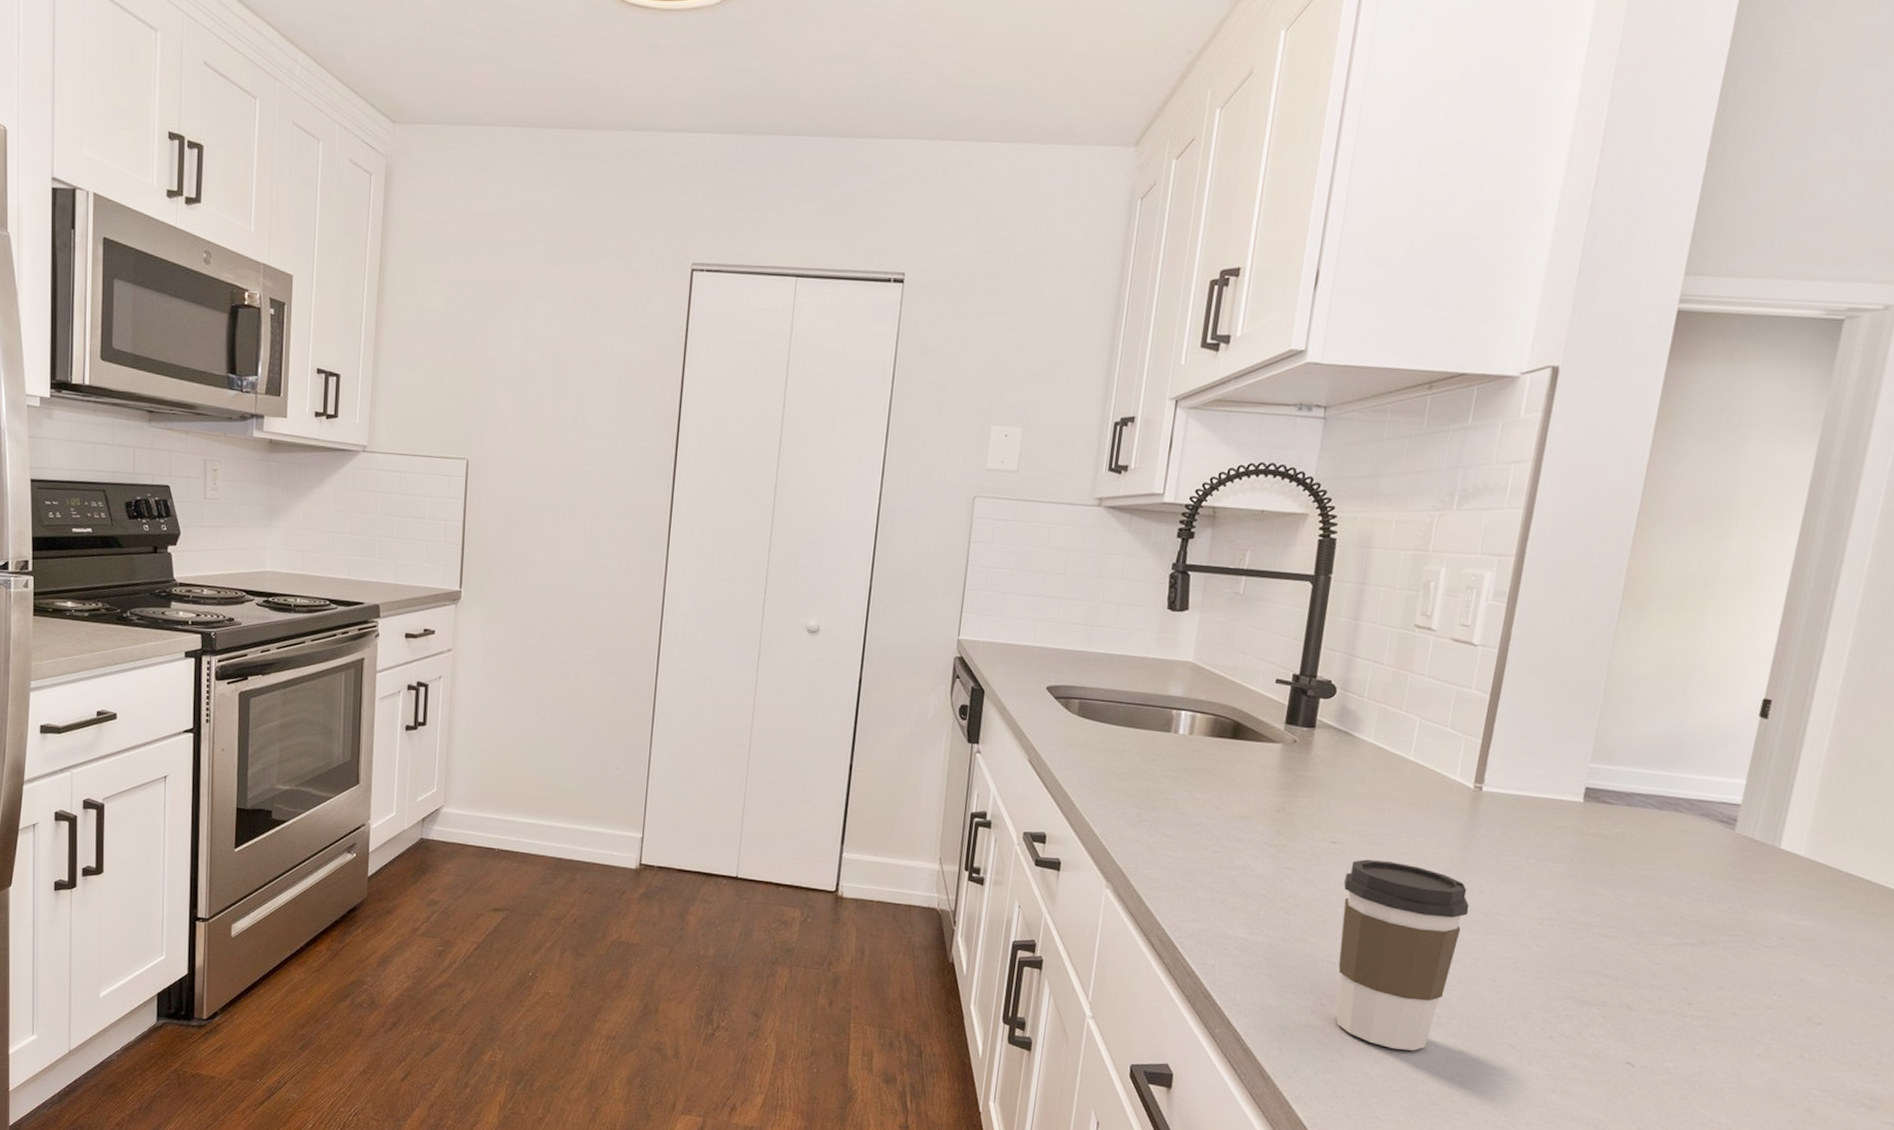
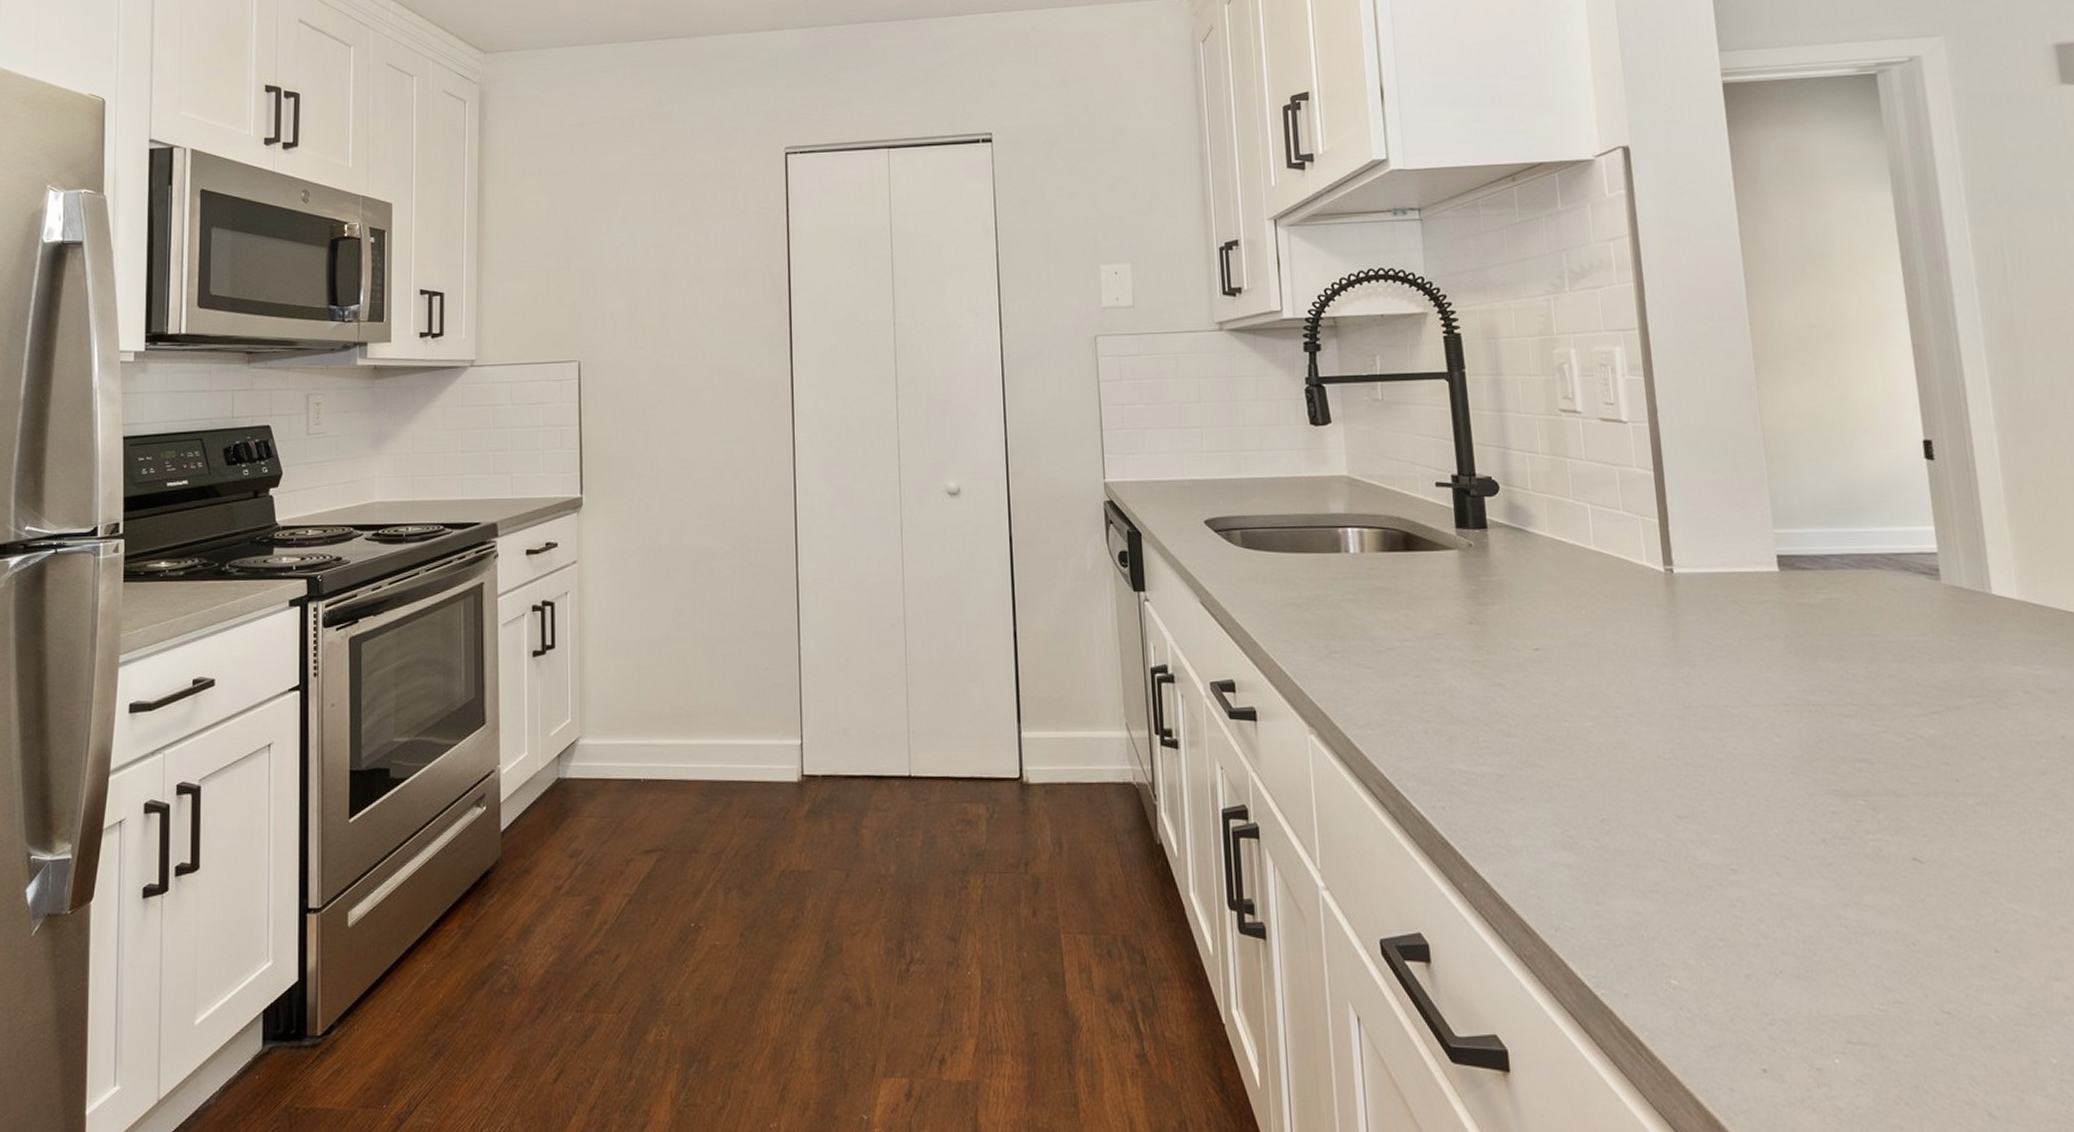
coffee cup: present [1336,859,1470,1051] -> none [1558,663,1697,879]

